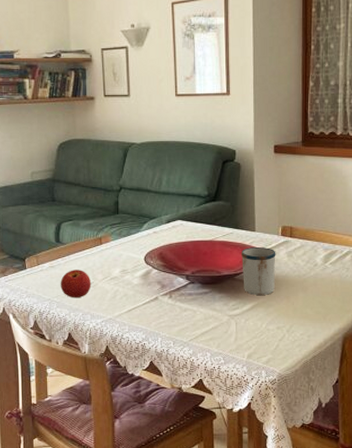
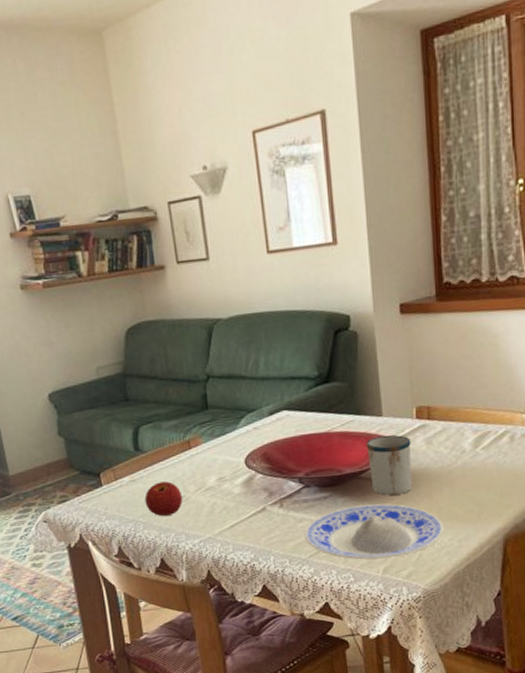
plate: none [188,301,297,346] -> present [305,504,444,560]

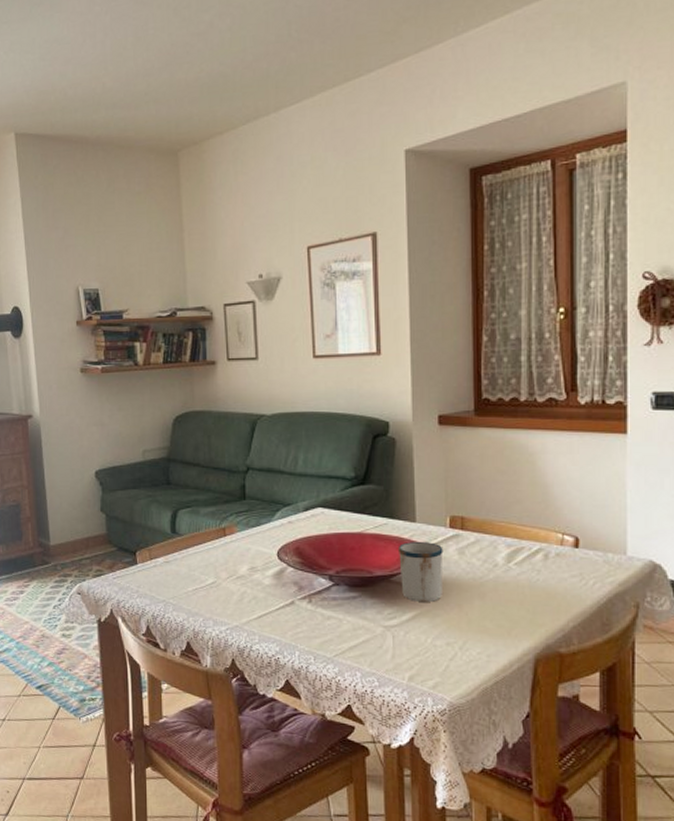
apple: present [144,481,183,517] -> none [177,566,214,601]
plate: present [305,504,444,560] -> none [332,609,473,666]

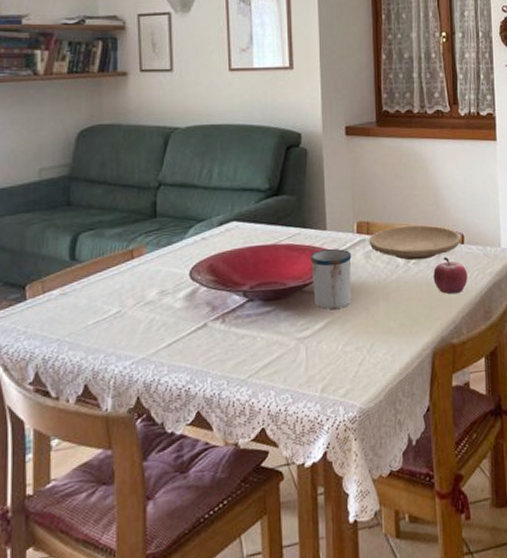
plate: none [463,523,575,561] -> present [369,225,461,261]
fruit: none [539,560,582,600] -> present [433,257,468,294]

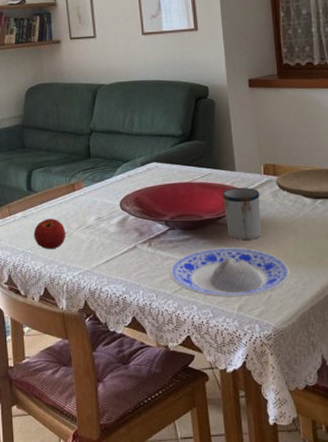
apple: none [74,295,118,335] -> present [33,219,66,250]
plate: none [246,318,379,379] -> present [170,247,290,298]

